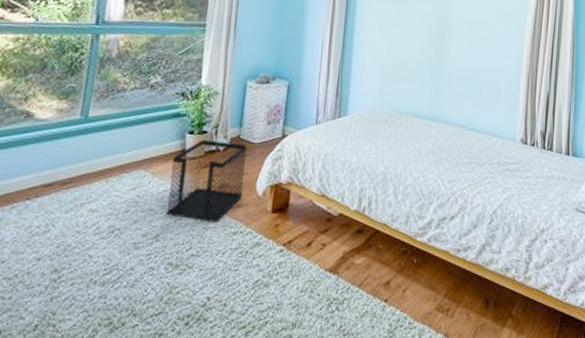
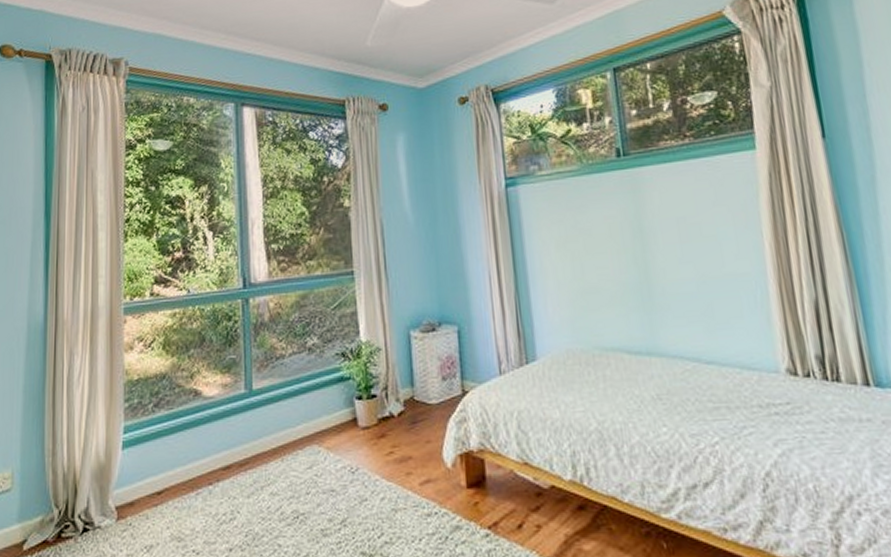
wastebasket: present [166,139,247,222] -> none [345,404,430,503]

